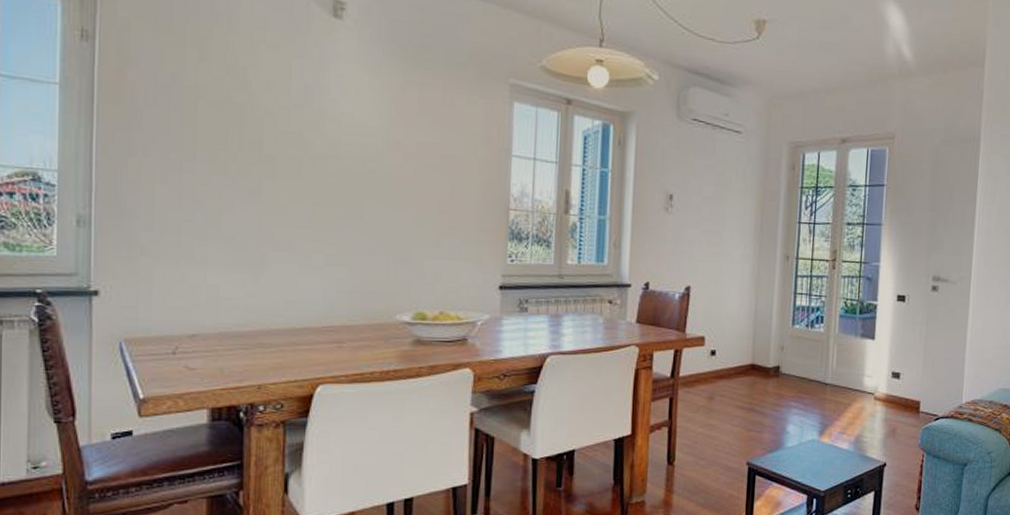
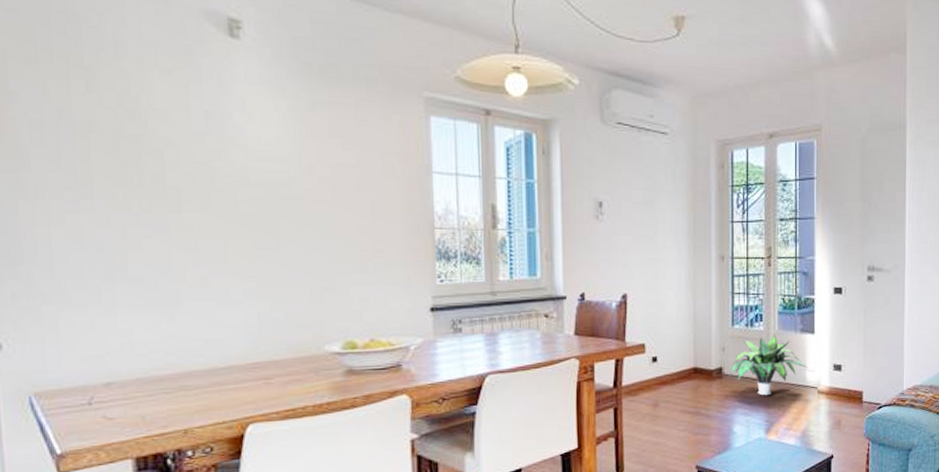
potted plant: none [785,337,866,398] -> present [728,334,808,396]

